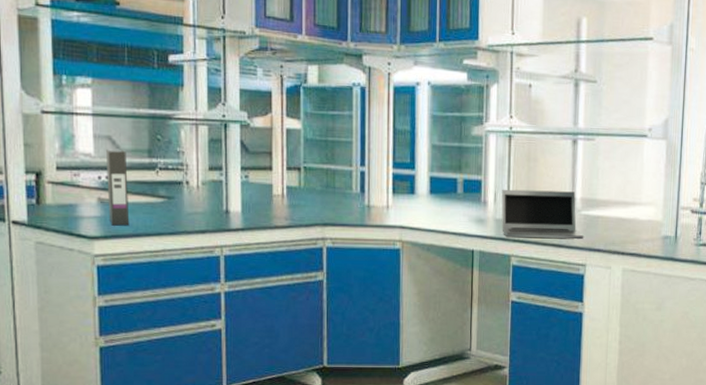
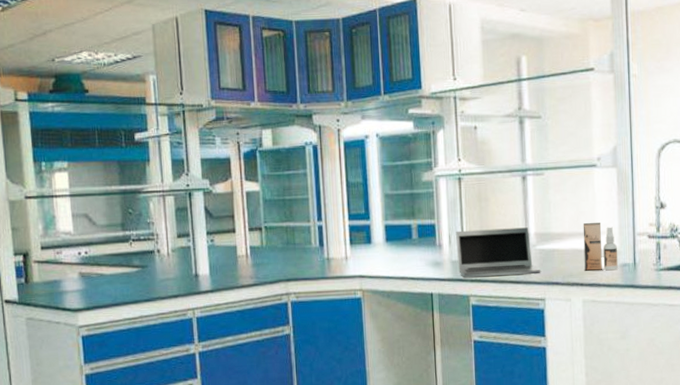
binder: present [106,149,130,226] -> none [84,226,109,297]
spray bottle: none [627,193,660,242] -> present [583,223,618,271]

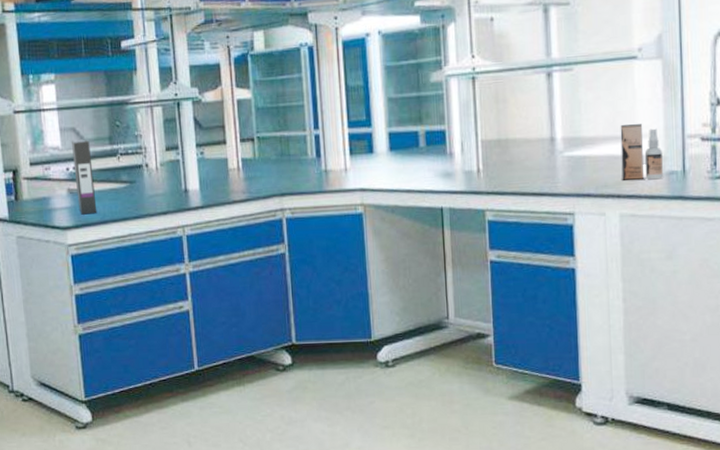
binder: none [84,226,109,297] -> present [72,140,97,215]
laptop: present [456,227,541,278] -> none [469,131,569,190]

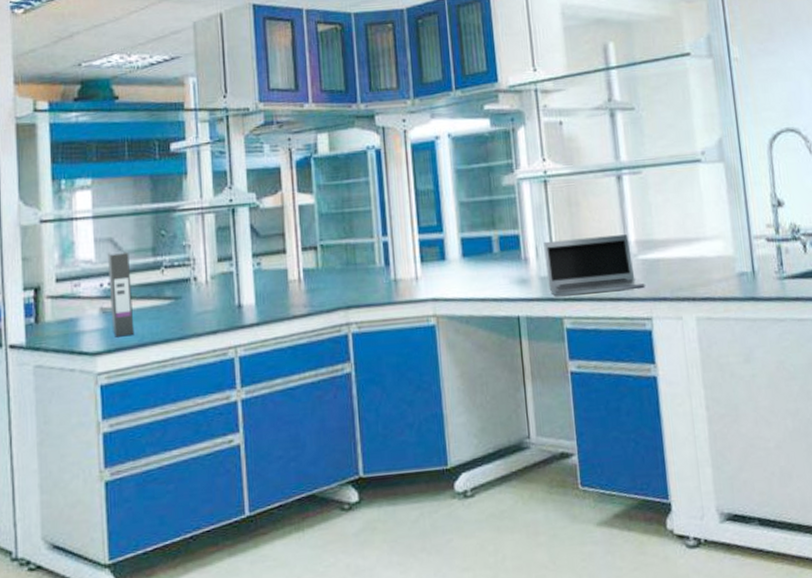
laptop: none [469,131,569,190] -> present [543,234,645,297]
spray bottle: present [620,124,663,181] -> none [690,226,734,283]

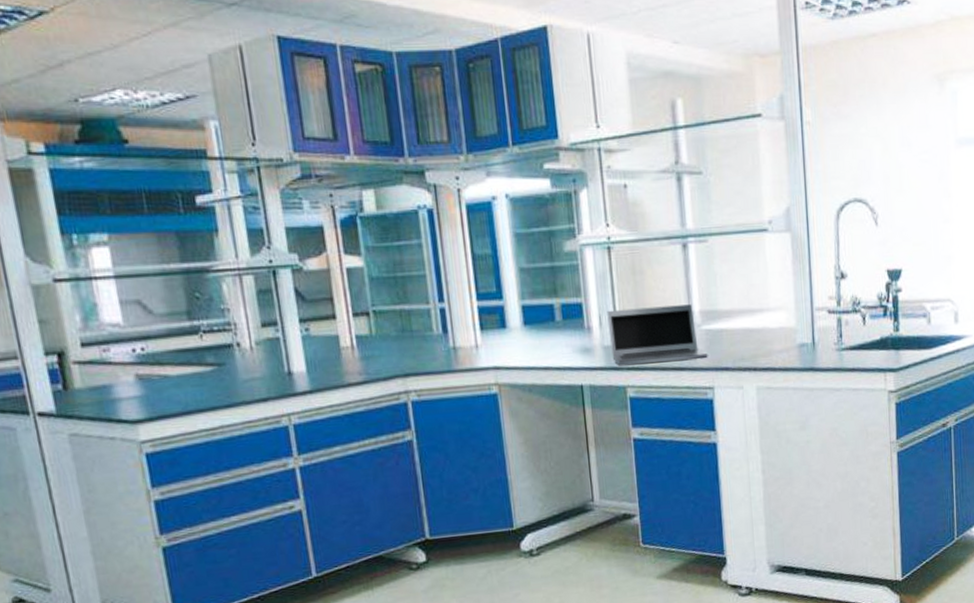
binder: present [108,251,135,338] -> none [137,315,177,405]

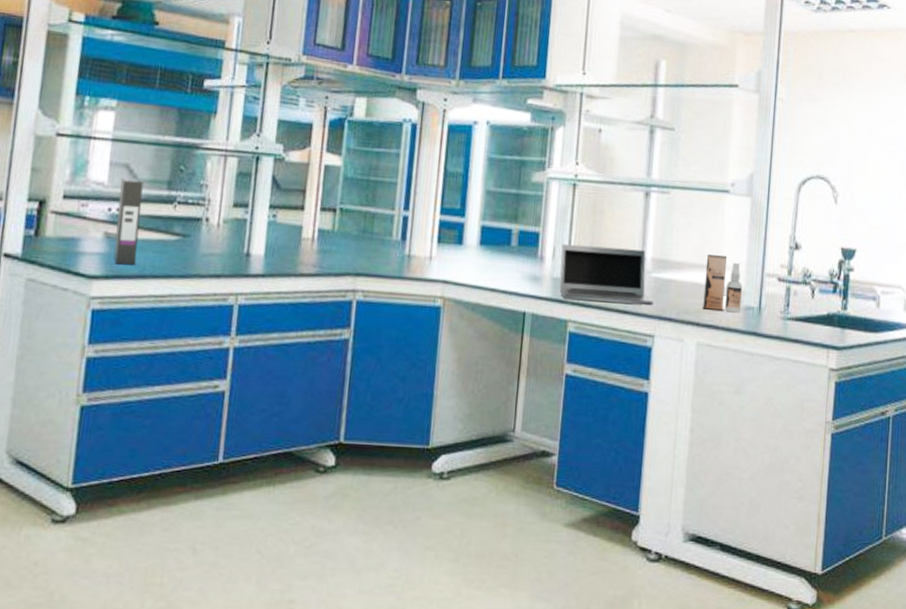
binder: none [137,315,177,405] -> present [113,178,144,266]
spray bottle: none [754,297,795,353] -> present [703,255,742,313]

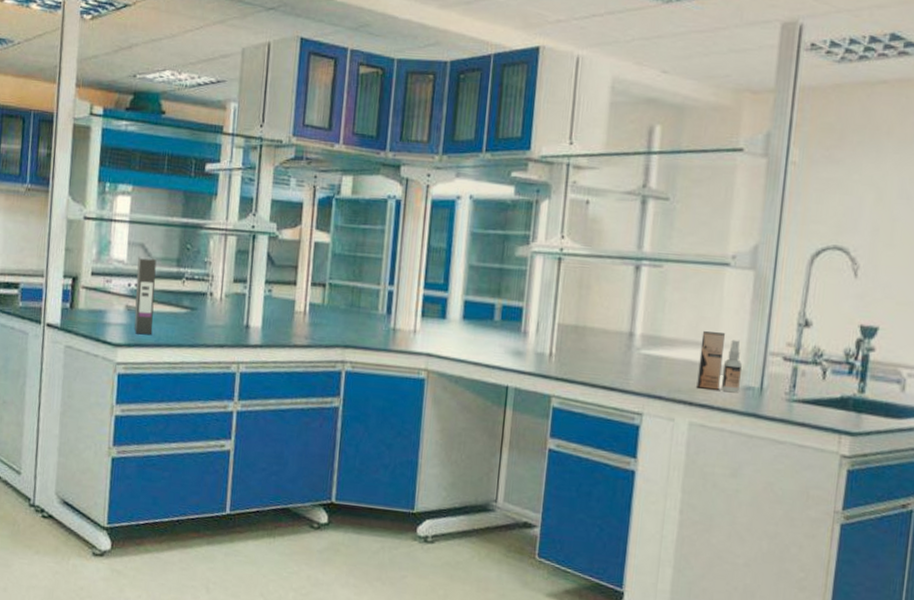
laptop: present [559,243,653,305] -> none [543,318,642,383]

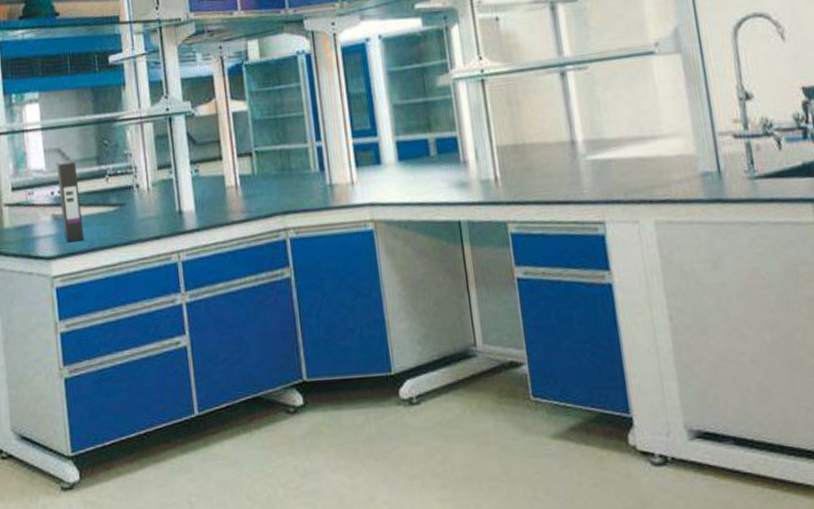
spray bottle: present [696,331,742,393] -> none [644,122,697,184]

